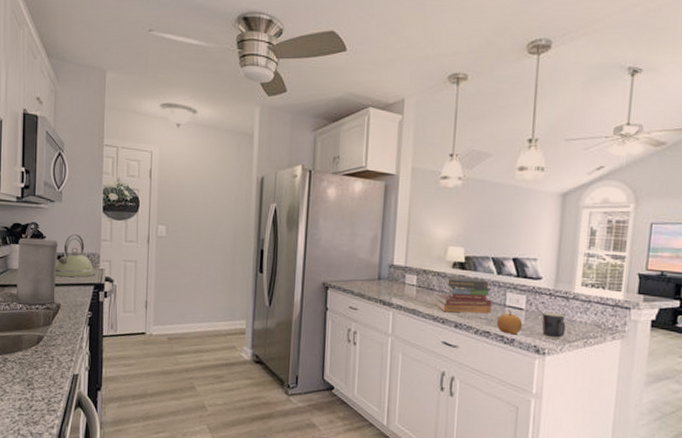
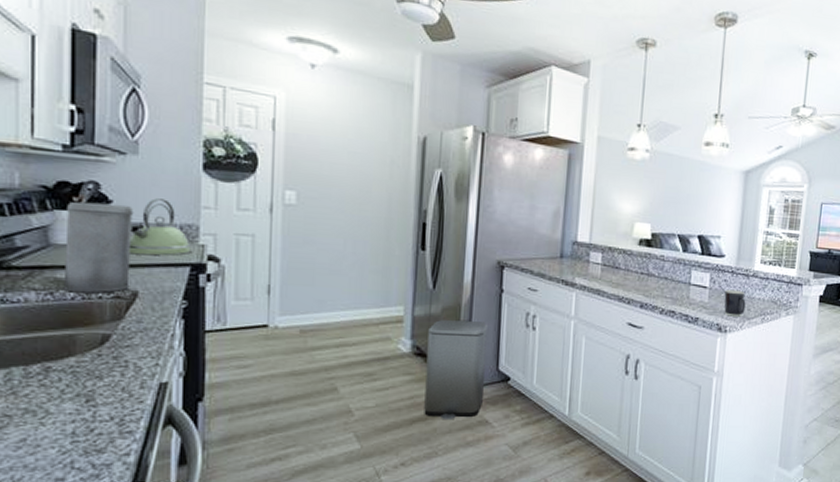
pedal bin: none [262,333,315,421] -> present [424,319,489,421]
books: present [435,276,492,314] -> none [620,254,678,293]
fruit: present [496,309,523,335] -> none [681,287,707,314]

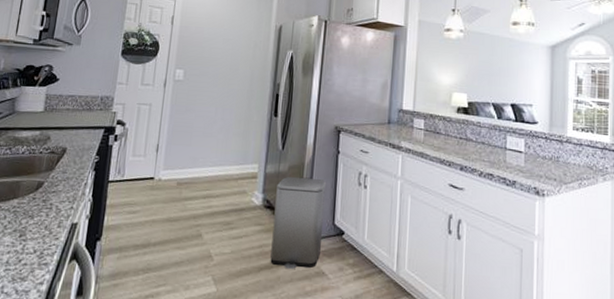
canister: present [63,201,134,294] -> none [18,80,72,150]
kettle: present [128,198,191,256] -> none [64,77,107,121]
mug: present [724,289,746,317] -> none [540,154,562,181]

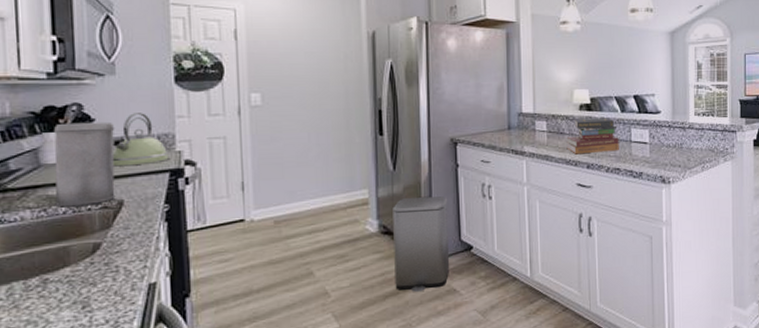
canister: none [18,80,72,150] -> present [54,121,116,208]
kettle: none [64,77,107,121] -> present [112,113,169,167]
books: none [442,120,494,157] -> present [566,118,619,155]

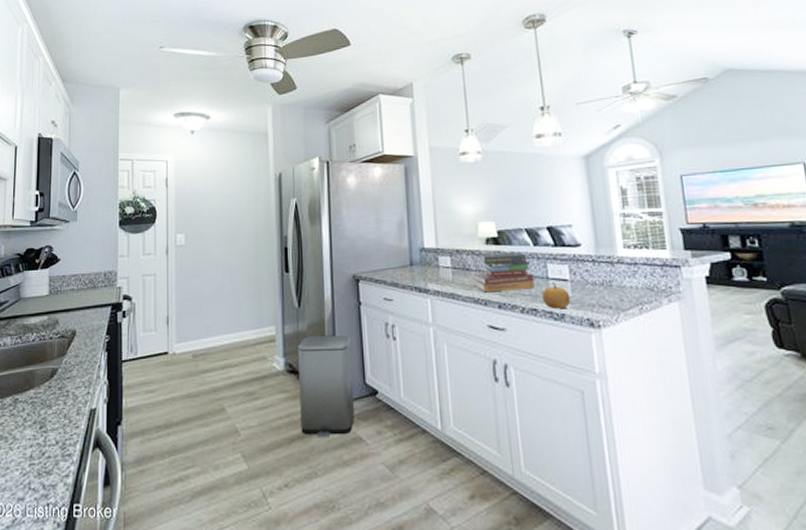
canister: present [54,121,116,208] -> none [28,261,74,336]
kettle: present [112,113,169,167] -> none [70,253,112,301]
fruit: none [625,144,648,169] -> present [542,281,571,310]

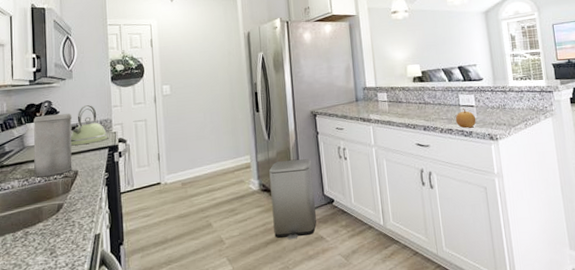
canister: none [28,261,74,336] -> present [33,113,73,178]
kettle: none [70,253,112,301] -> present [70,105,108,146]
books: present [473,252,535,293] -> none [404,86,450,119]

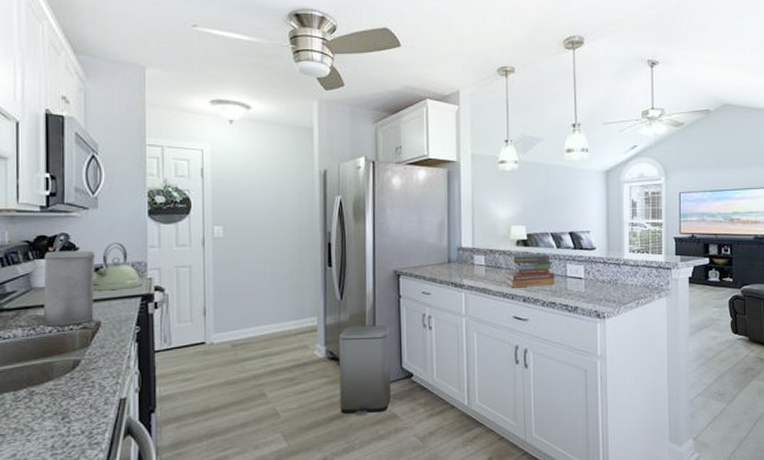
books: none [404,86,450,119] -> present [503,253,555,288]
fruit: present [455,107,476,129] -> none [560,279,583,303]

